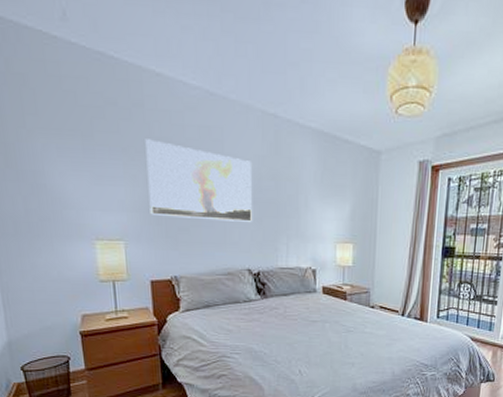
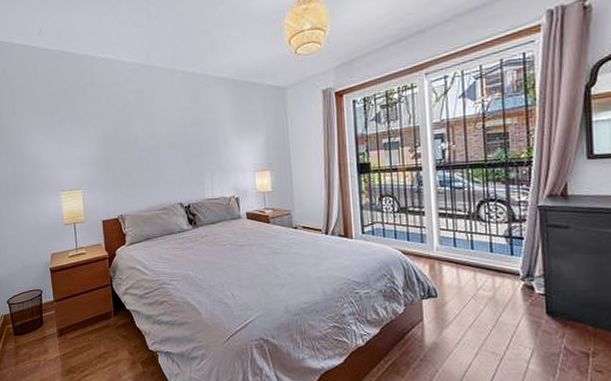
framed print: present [145,139,252,222] -> none [96,107,180,166]

